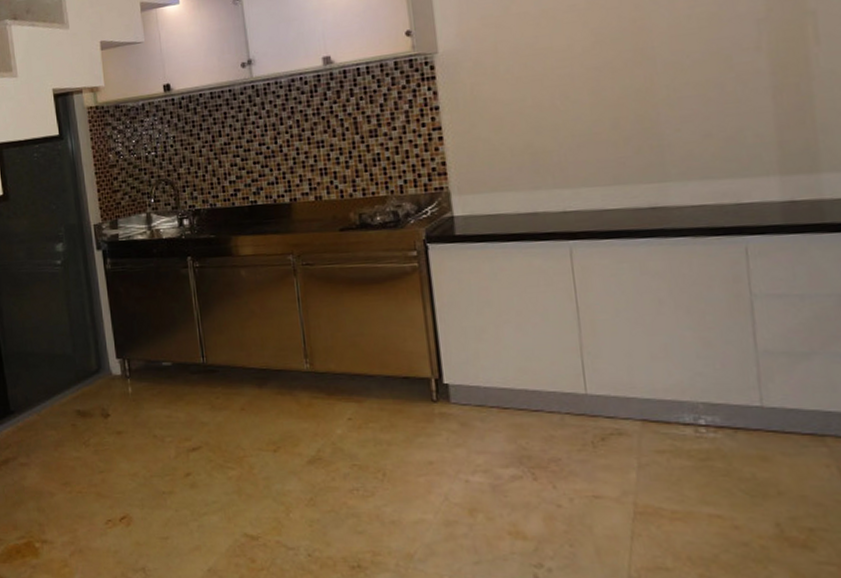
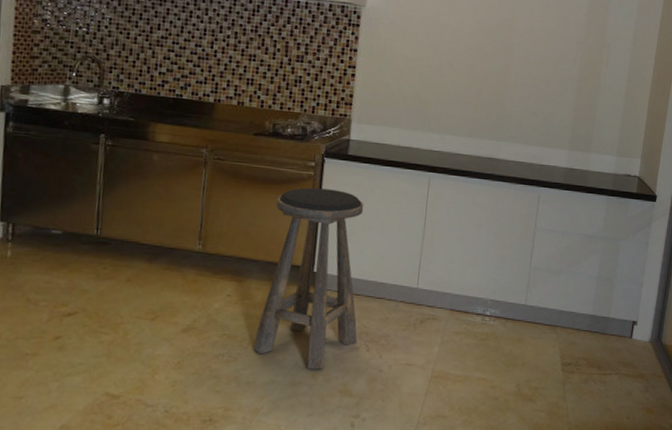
stool: none [381,280,519,505] -> present [253,187,364,370]

